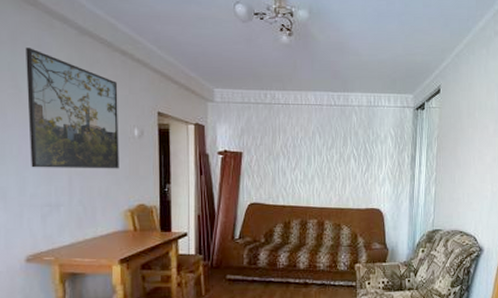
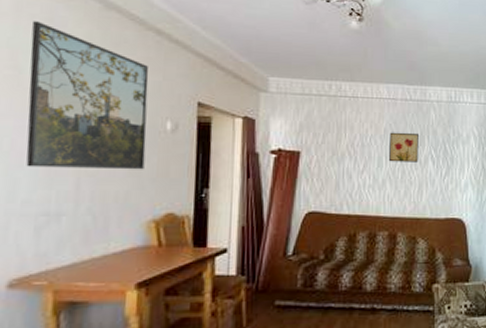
wall art: none [316,134,342,160] -> present [388,132,419,163]

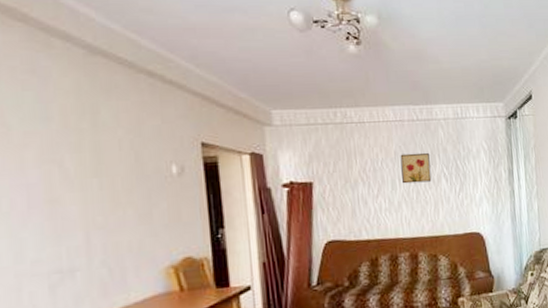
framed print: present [26,21,149,170] -> none [14,74,155,226]

